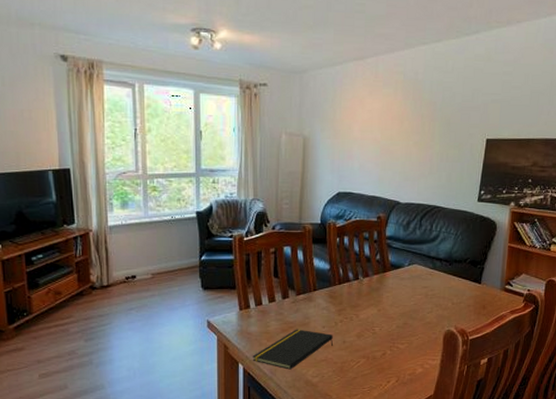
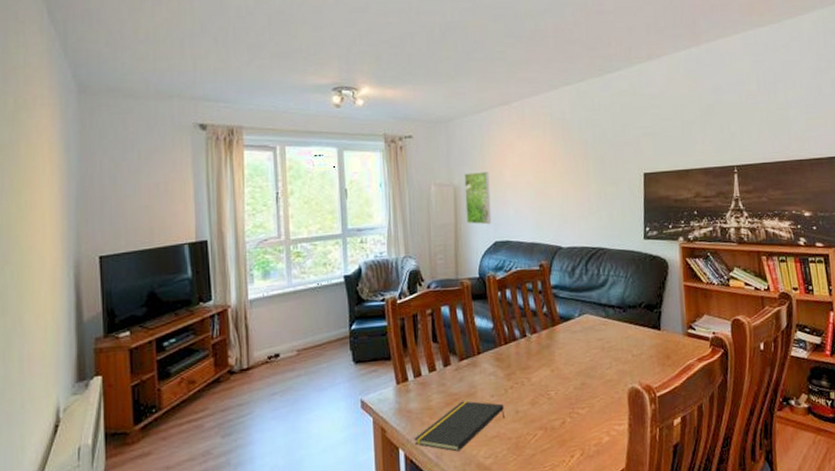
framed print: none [313,125,338,176] -> present [464,172,492,225]

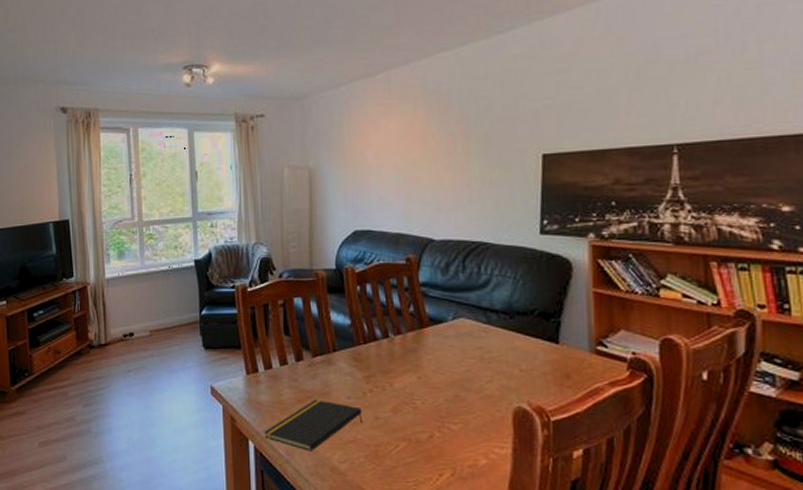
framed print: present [464,172,492,225] -> none [320,153,351,212]

